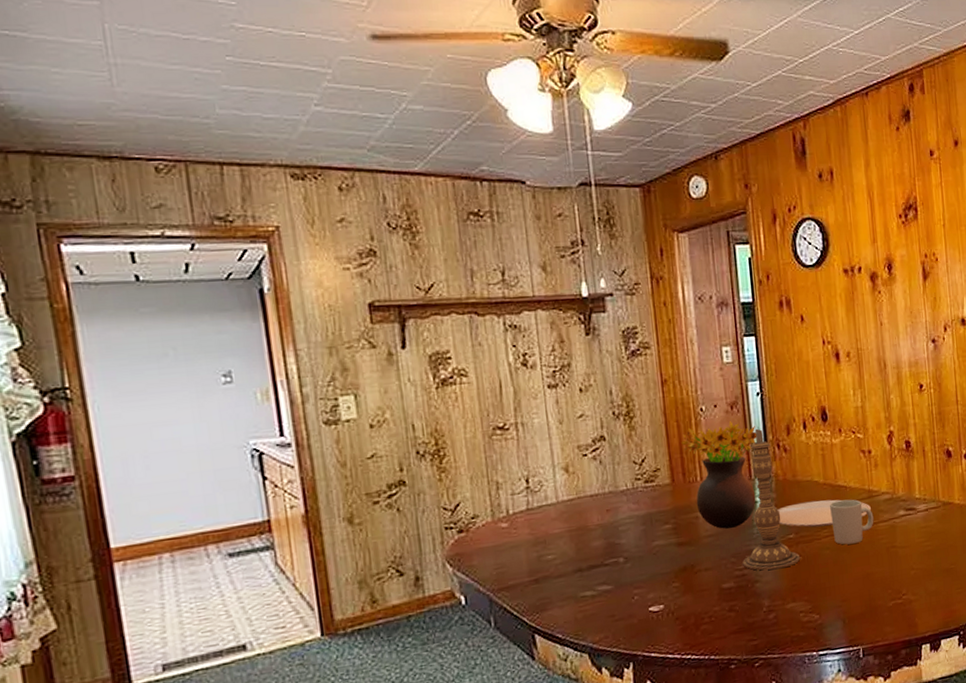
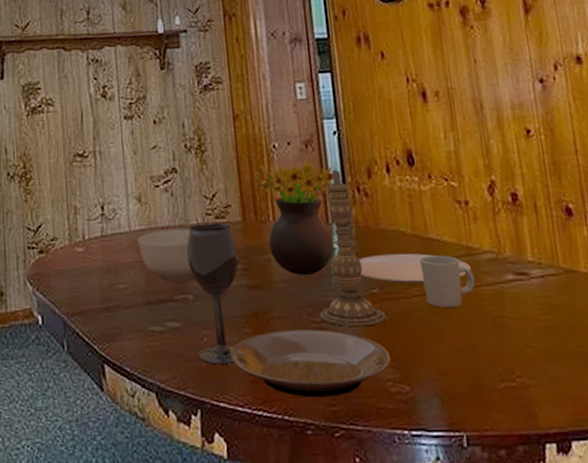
bowl: none [565,494,626,549] -> present [137,228,195,283]
wine glass: none [616,486,668,620] -> present [186,223,239,364]
plate: none [660,575,803,637] -> present [230,328,391,398]

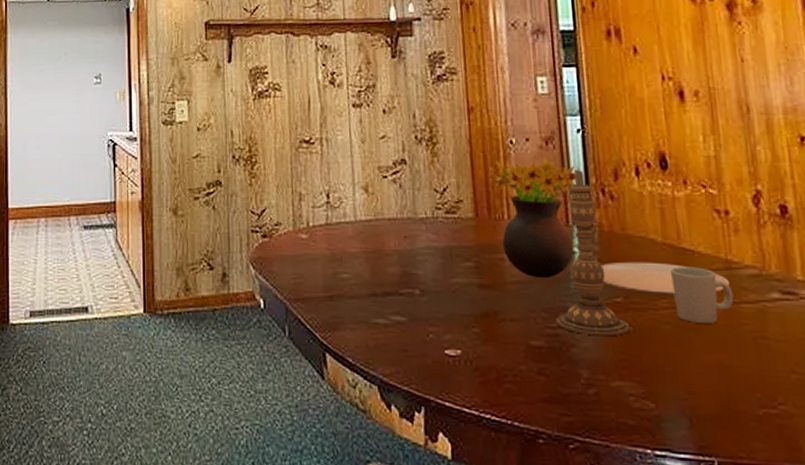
bowl: present [137,228,195,283] -> none [362,221,423,276]
wine glass: present [186,223,239,364] -> none [414,218,470,363]
plate: present [230,328,391,398] -> none [458,332,634,407]

